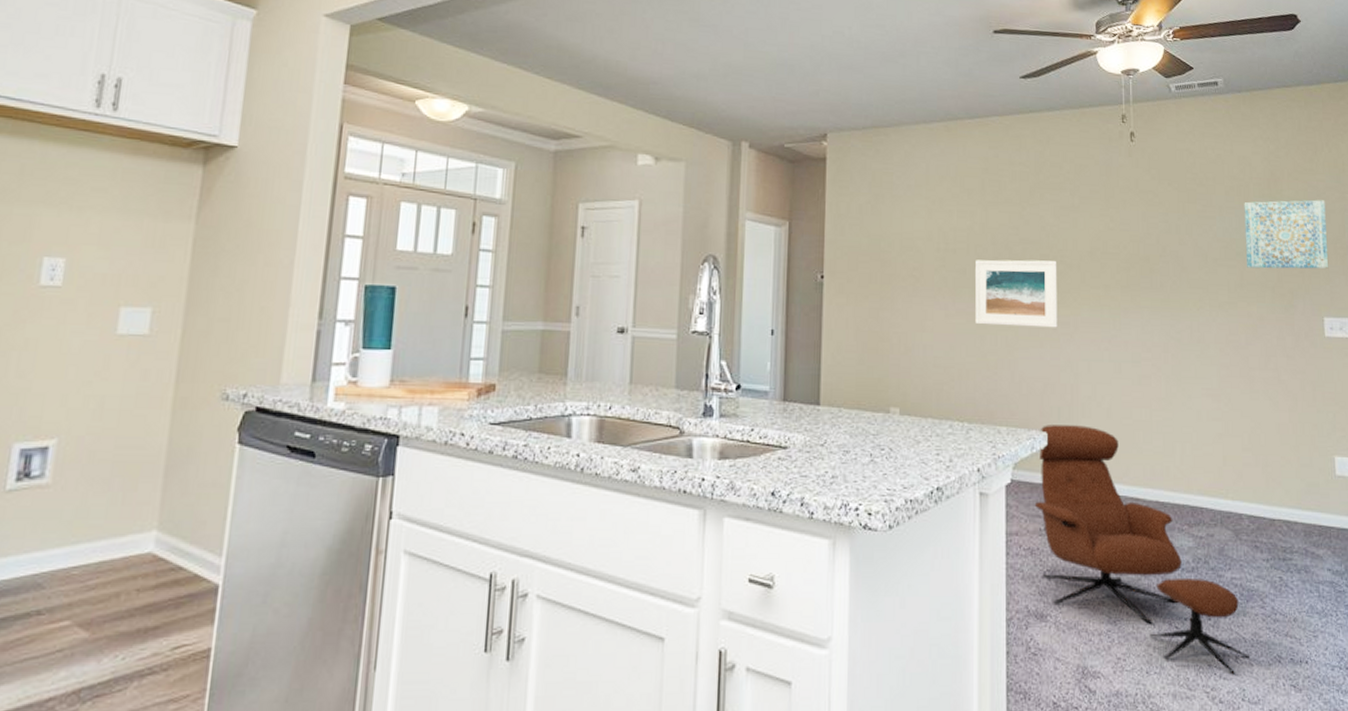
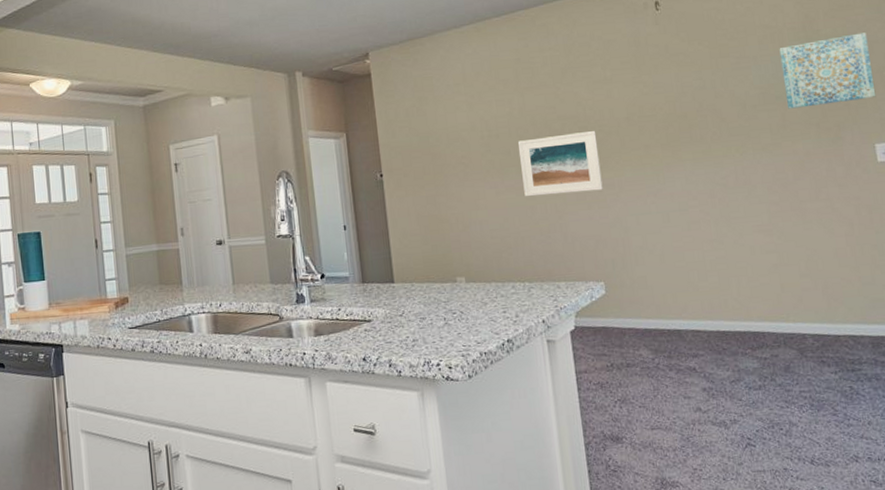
armchair: present [1034,425,1249,675] -> none [597,272,825,475]

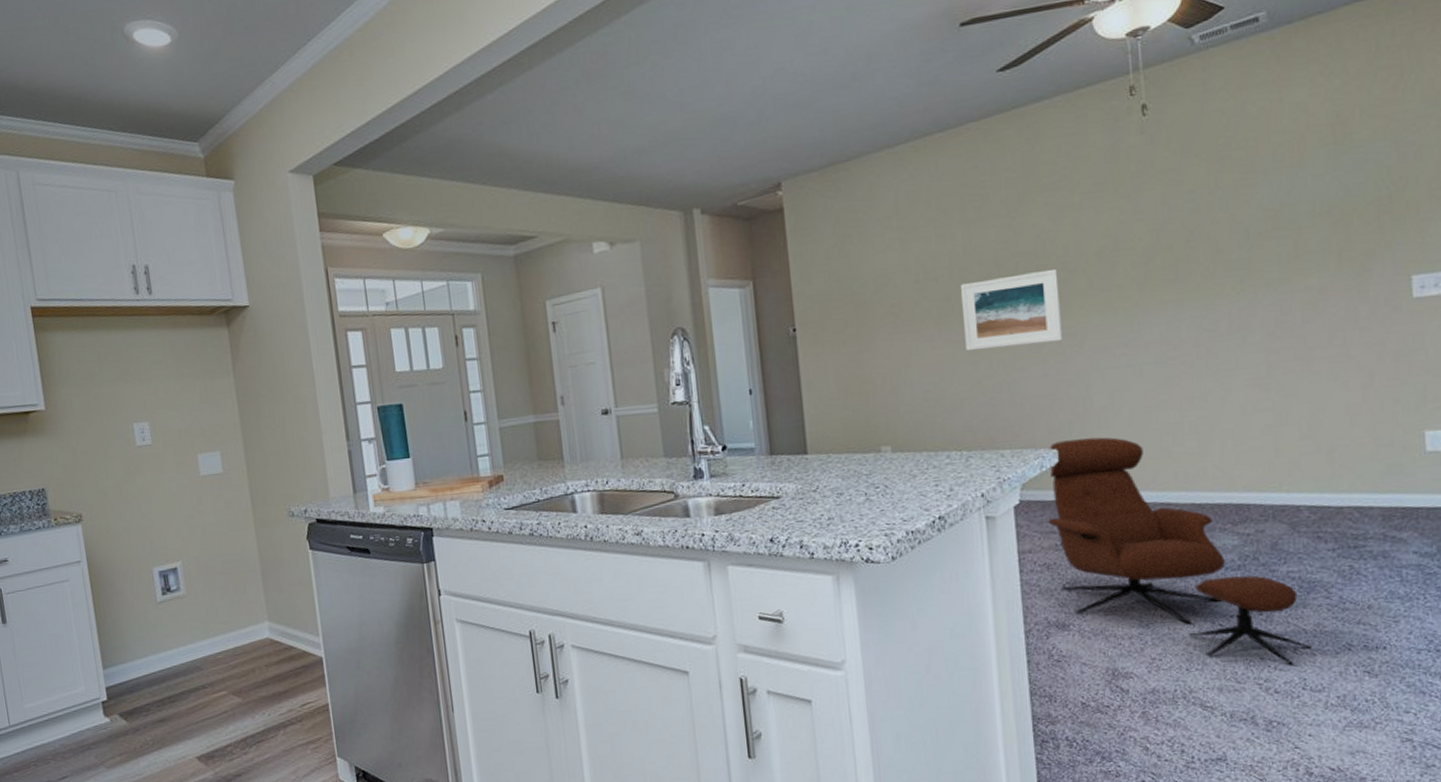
armchair: none [597,272,825,475] -> present [1048,437,1311,666]
wall art: present [779,32,877,109] -> none [1298,134,1420,235]

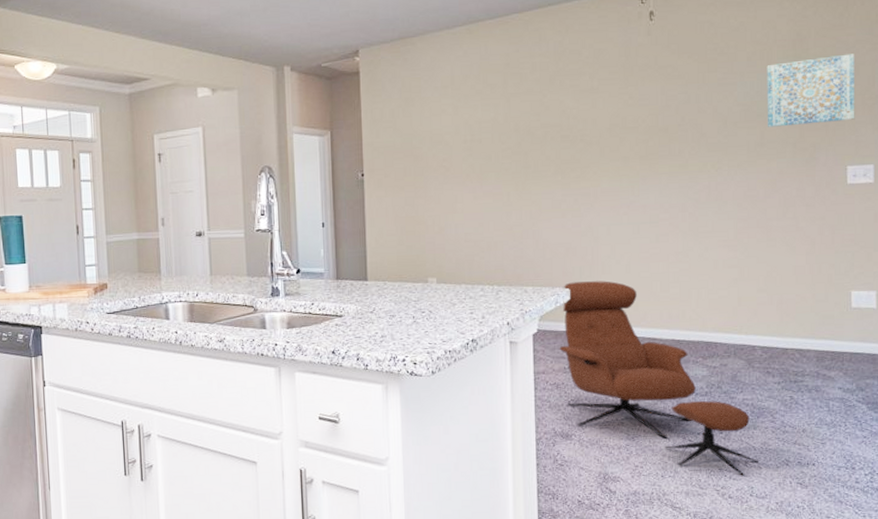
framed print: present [961,268,1063,351] -> none [500,139,578,203]
wall art: none [1298,134,1420,235] -> present [767,54,855,127]

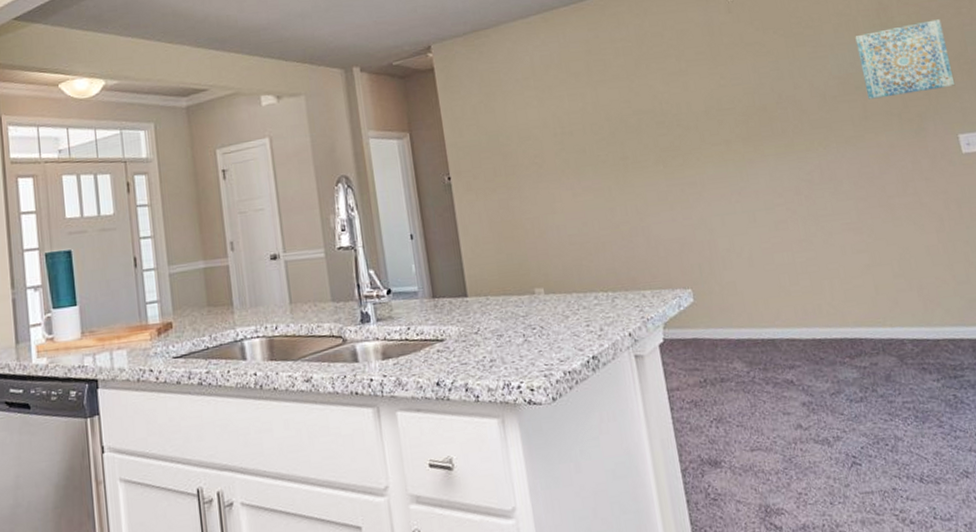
armchair: present [559,281,758,476] -> none [684,277,935,495]

